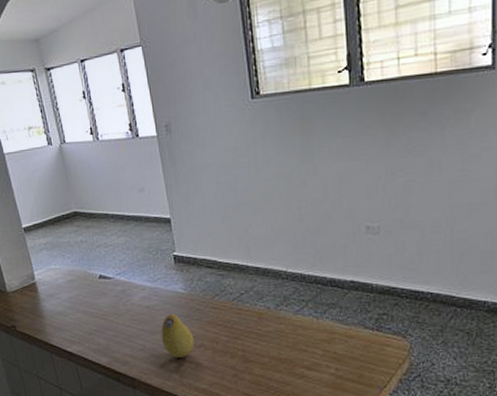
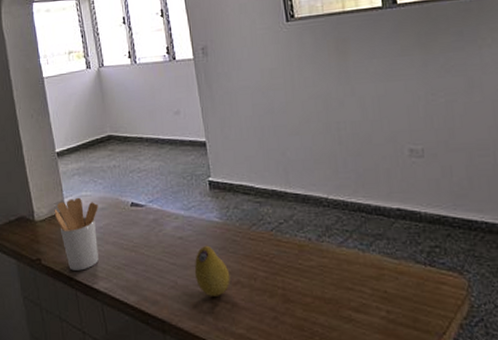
utensil holder: none [25,270,71,336] -> present [54,197,99,271]

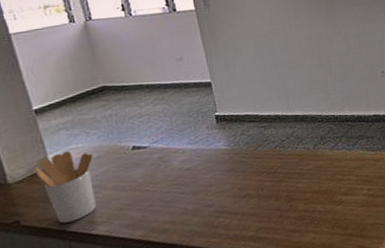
fruit: present [194,245,230,298] -> none [204,170,240,213]

